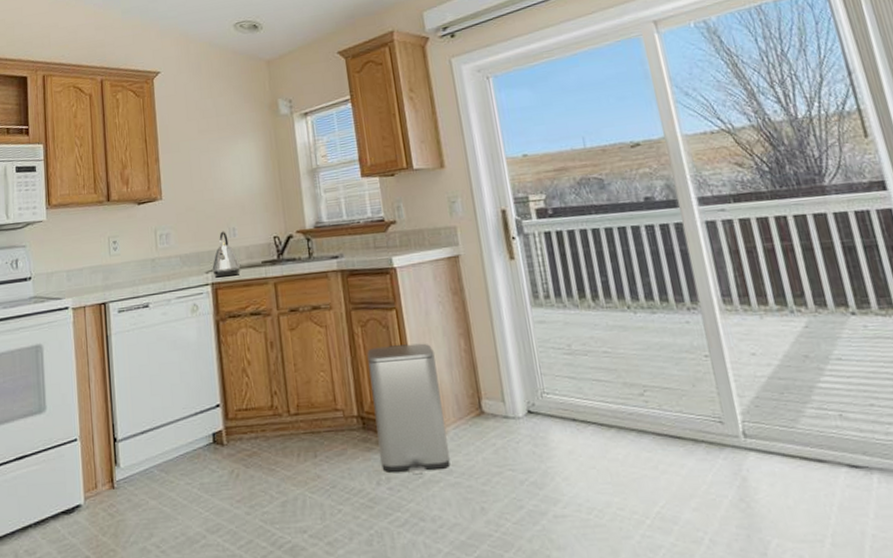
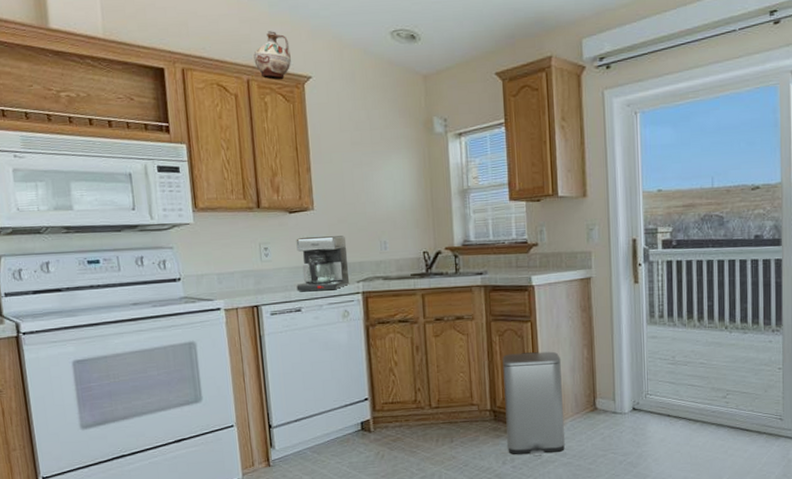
ceramic jug: none [107,34,141,78] -> present [253,31,291,81]
coffee maker: none [144,224,199,286] -> present [296,236,350,292]
kettle: present [212,231,241,278] -> none [363,244,391,287]

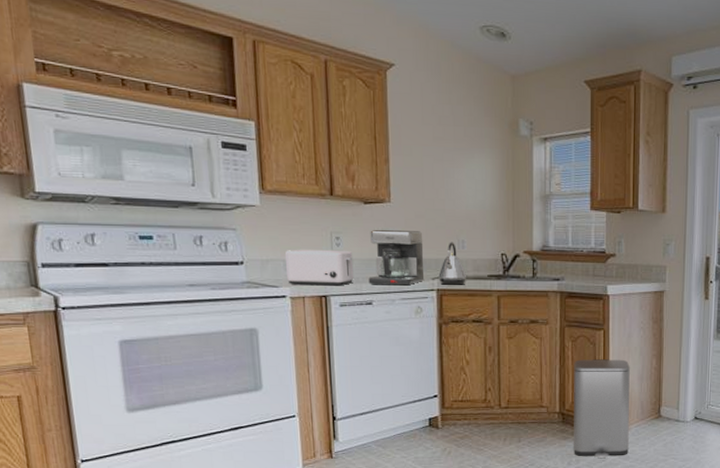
toaster: none [217,260,283,297] -> present [284,249,354,286]
ceramic jug: present [253,31,291,81] -> none [333,11,373,64]
kettle: none [363,244,391,287] -> present [438,242,467,285]

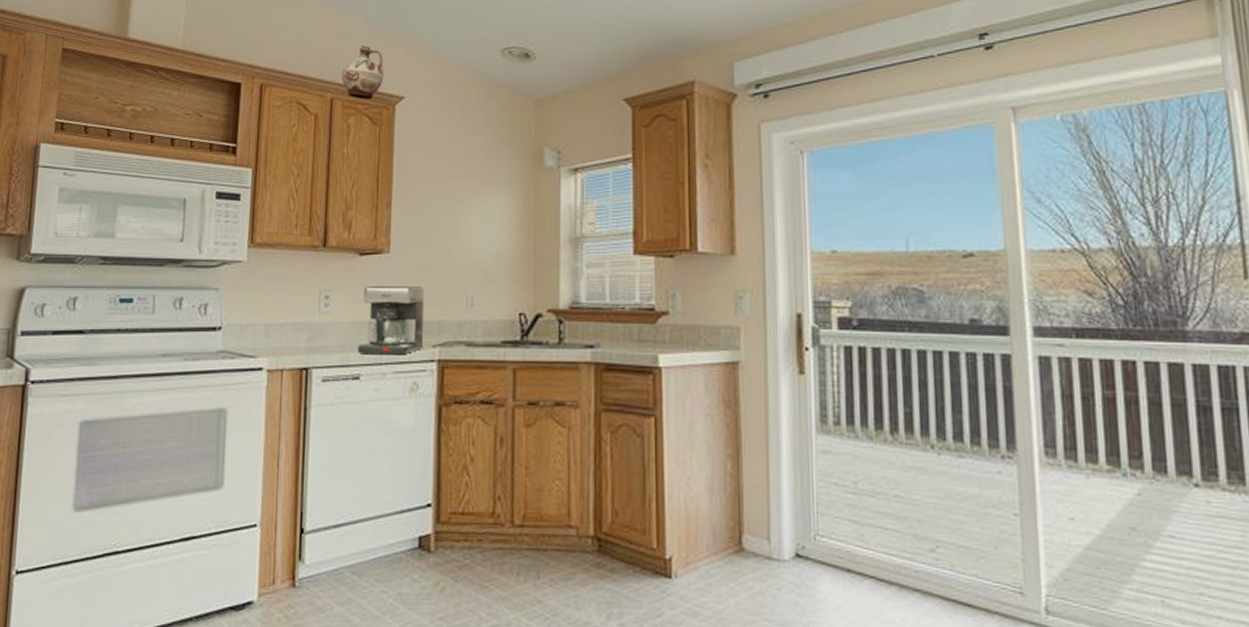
toaster: present [284,249,354,286] -> none [266,311,342,356]
ceramic jug: none [333,11,373,64] -> present [341,45,384,100]
kettle: present [438,242,467,285] -> none [441,299,476,354]
pedal bin: present [574,359,630,458] -> none [614,458,696,611]

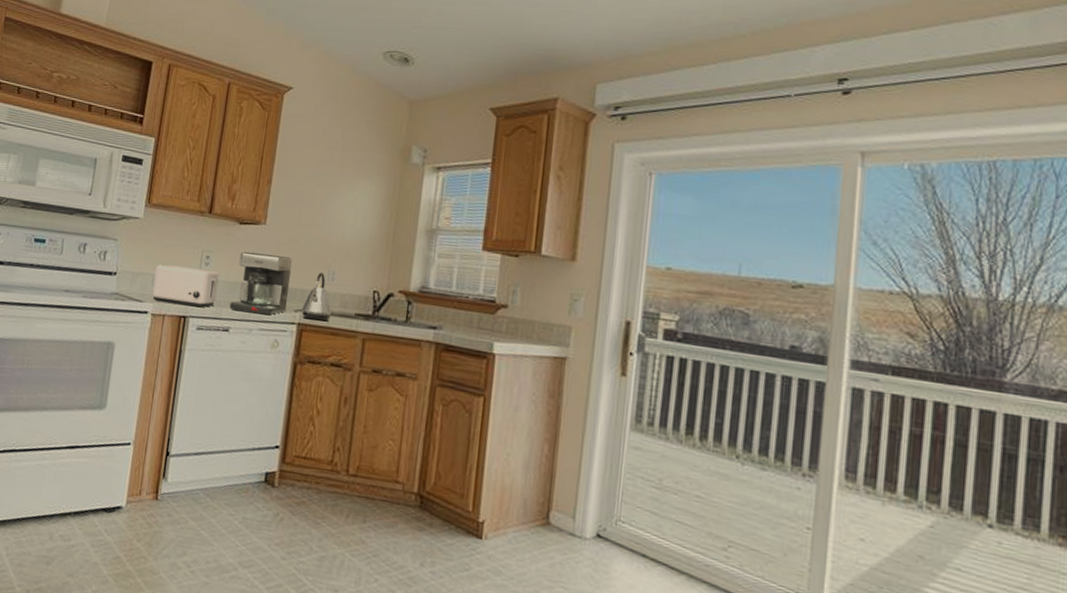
toaster: none [266,311,342,356] -> present [152,265,220,308]
ceramic jug: present [341,45,384,100] -> none [239,38,278,87]
kettle: none [441,299,476,354] -> present [301,272,333,322]

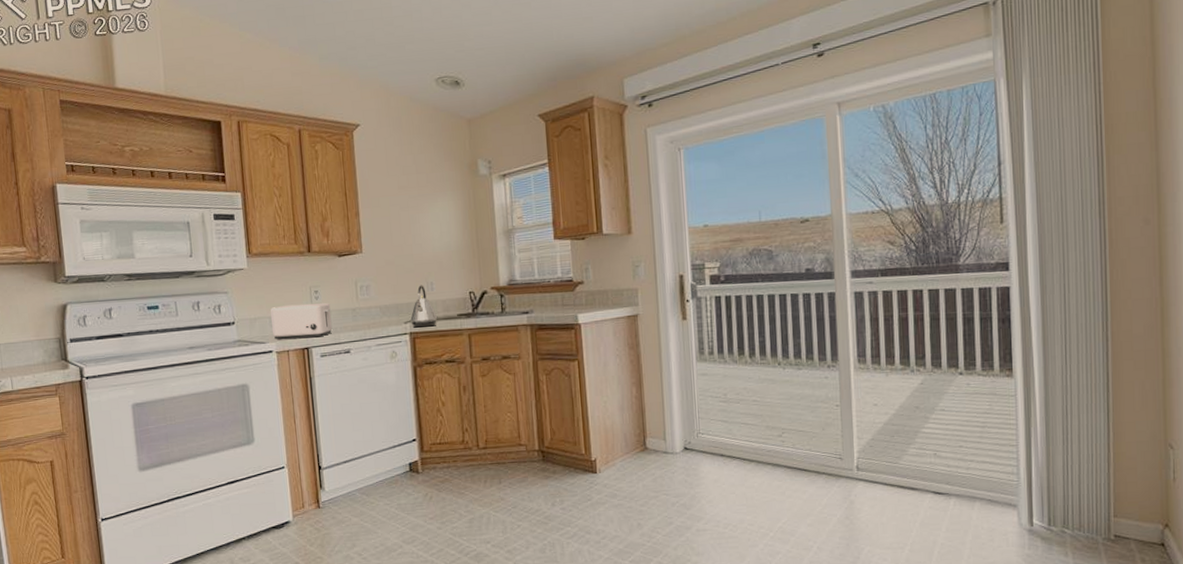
coffee maker: present [229,252,293,315] -> none [345,277,398,334]

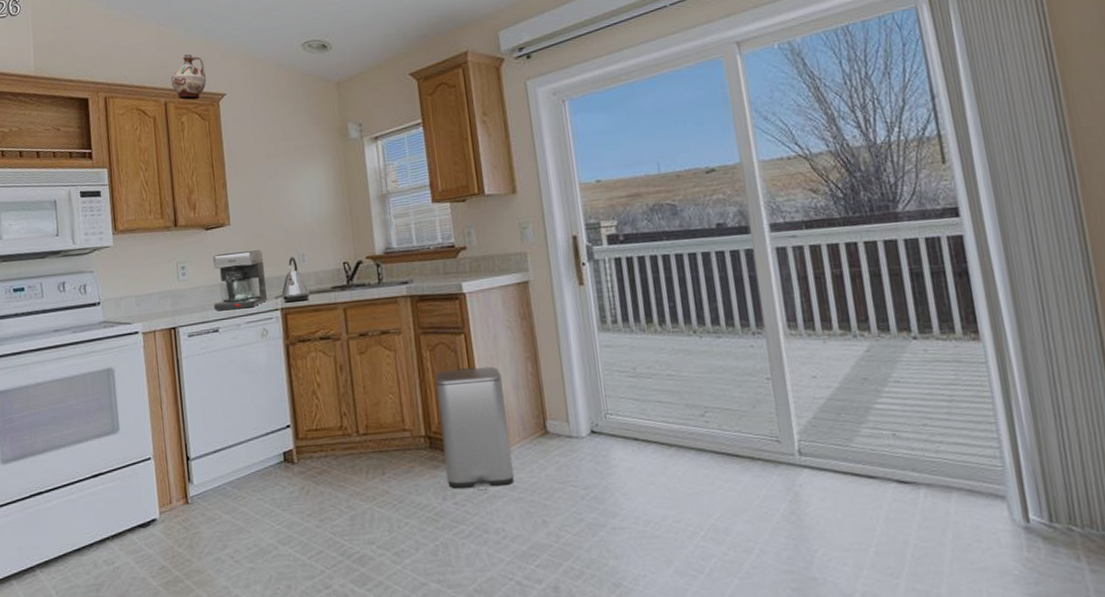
toaster: present [270,303,333,339] -> none [136,279,200,320]
ceramic jug: none [305,82,341,129] -> present [171,54,206,100]
coffee maker: none [345,277,398,334] -> present [213,250,268,311]
pedal bin: none [550,390,615,497] -> present [435,366,514,490]

